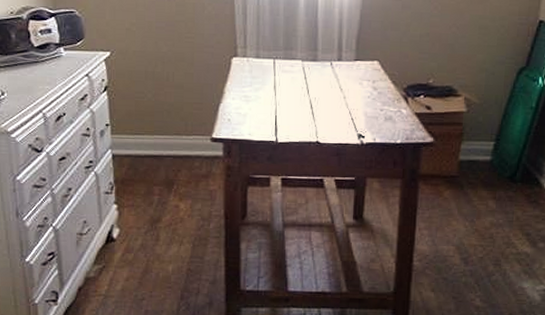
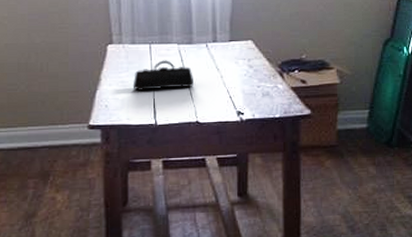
pencil case: none [255,76,317,107] -> present [132,60,195,91]

